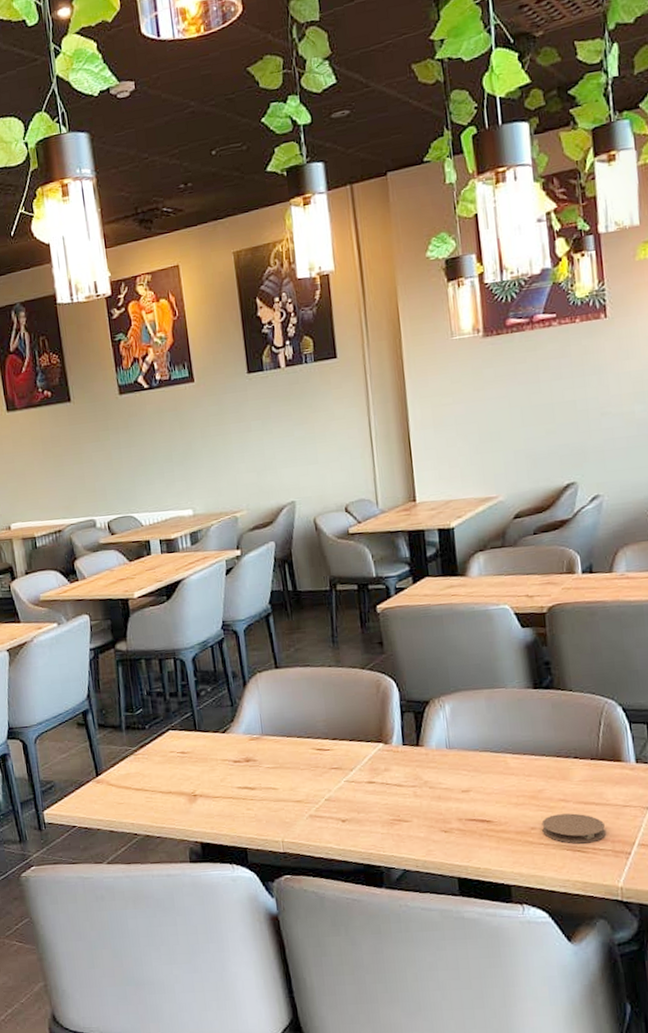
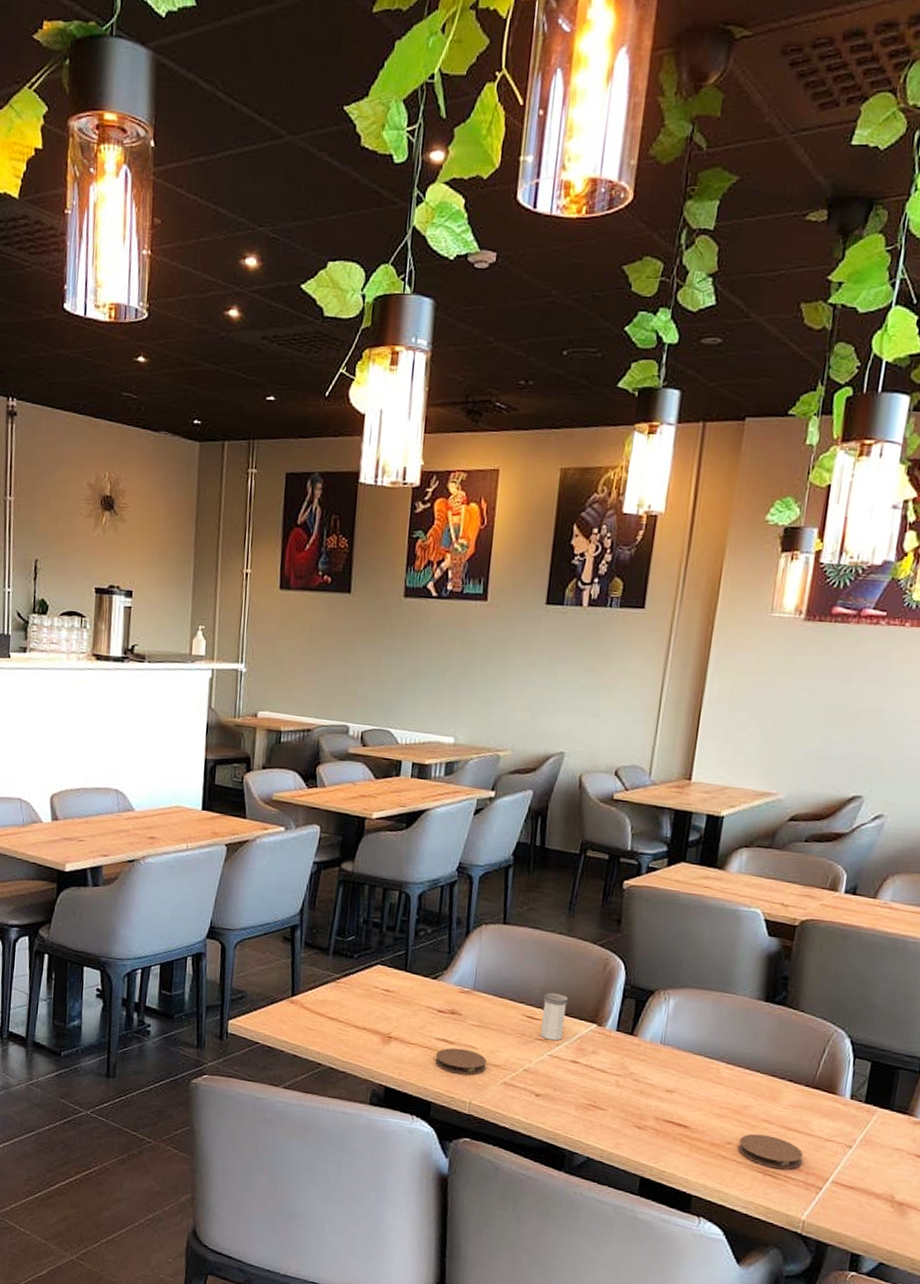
coaster: none [240,791,291,817] -> present [434,1048,487,1075]
salt shaker: none [328,721,355,767] -> present [540,992,569,1041]

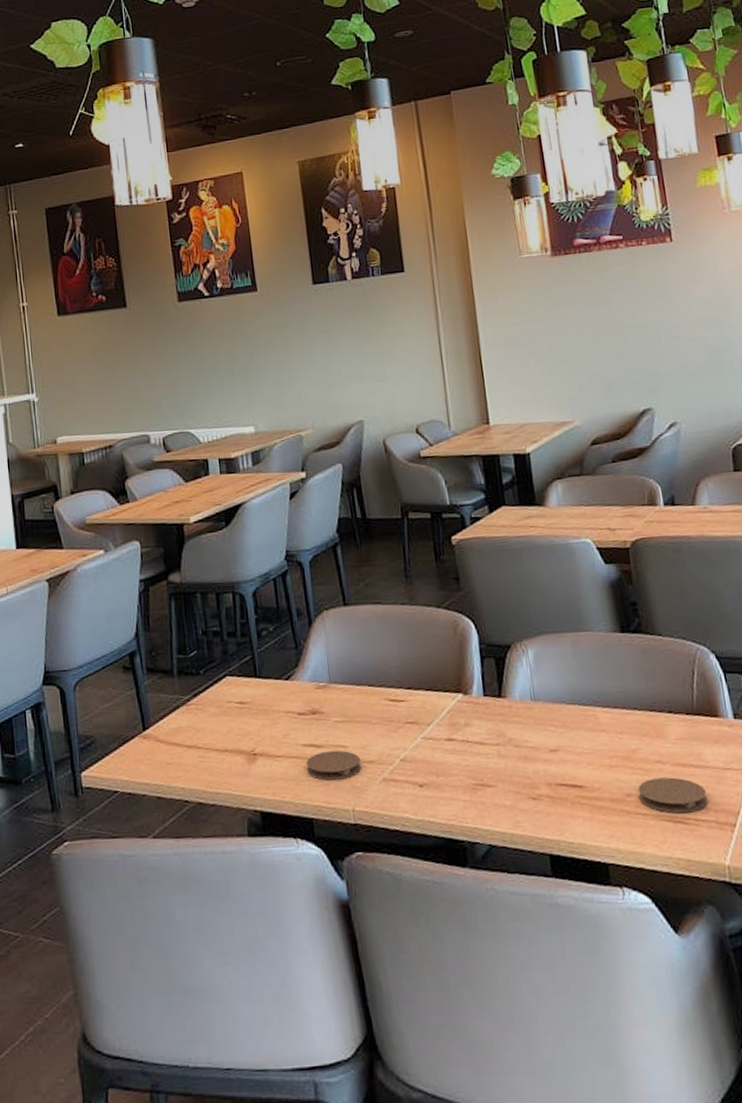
salt shaker: present [540,992,569,1041] -> none [402,668,432,721]

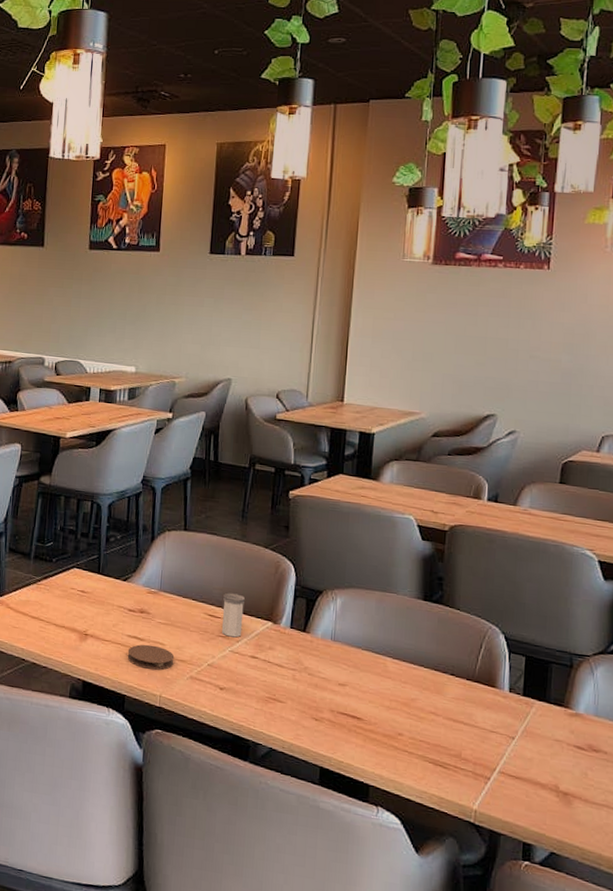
salt shaker: none [402,668,432,721] -> present [221,592,246,638]
coaster: present [638,777,707,814] -> none [409,725,469,760]

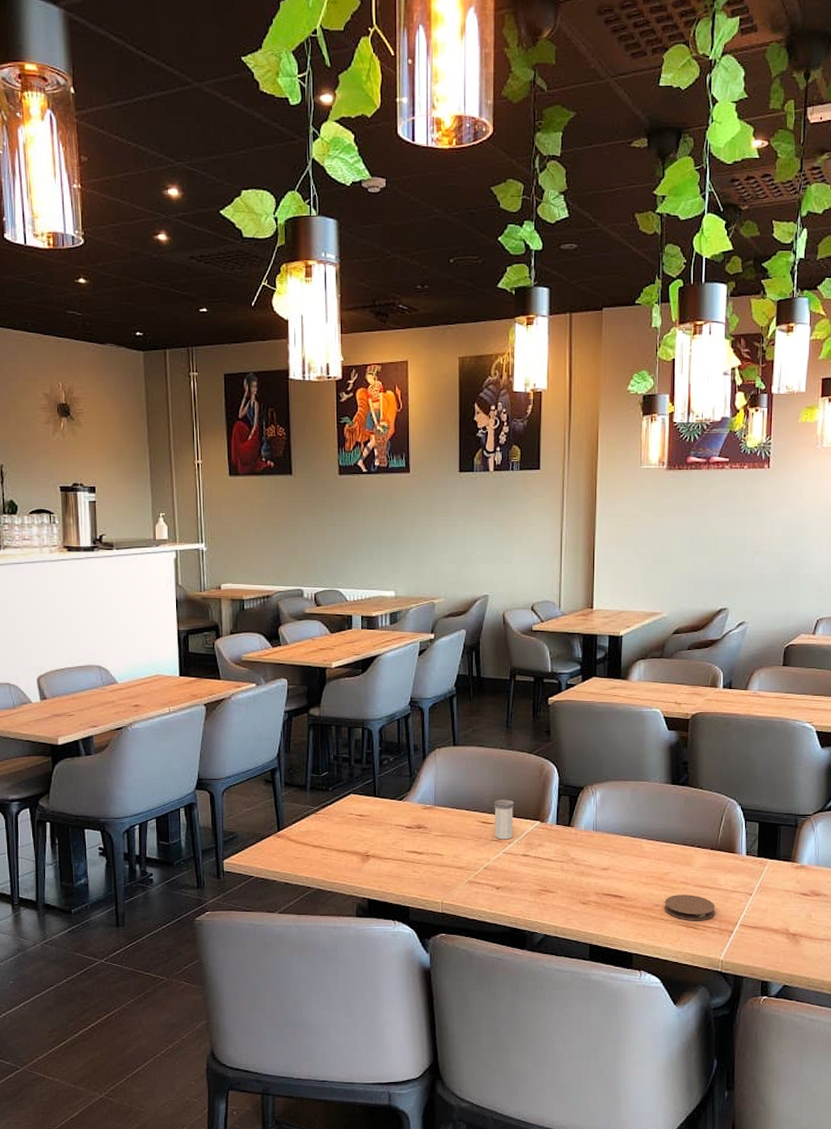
coaster: present [127,644,175,670] -> none [408,857,453,879]
coaster: none [409,725,469,760] -> present [664,895,715,921]

